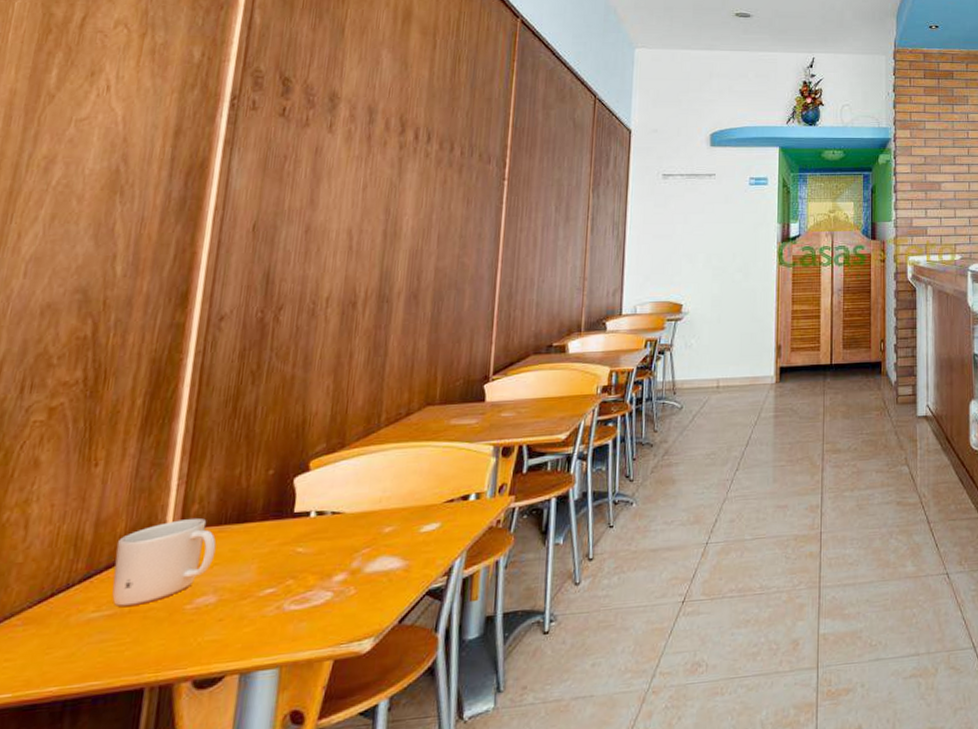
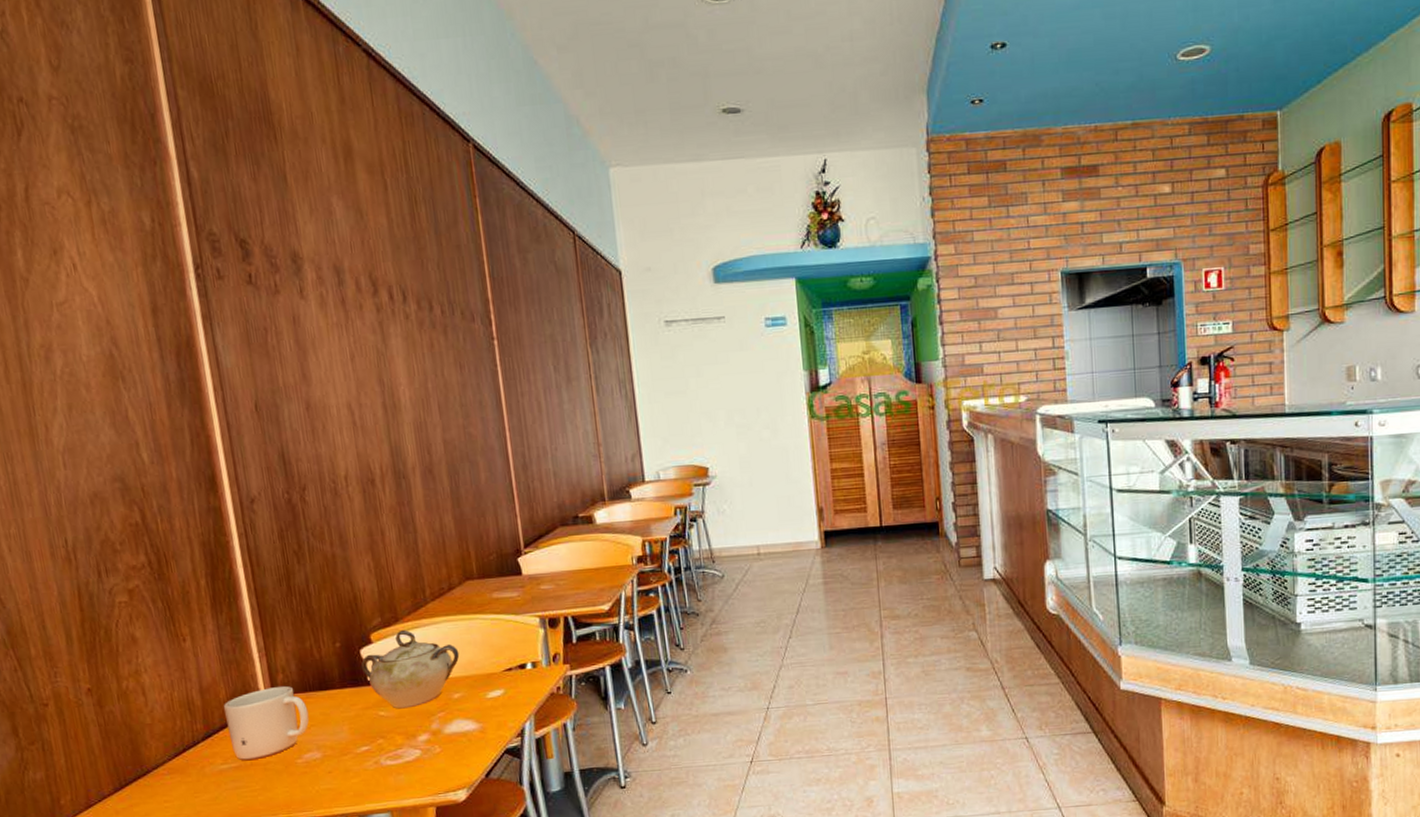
sugar bowl: none [290,456,402,545] -> present [360,629,460,709]

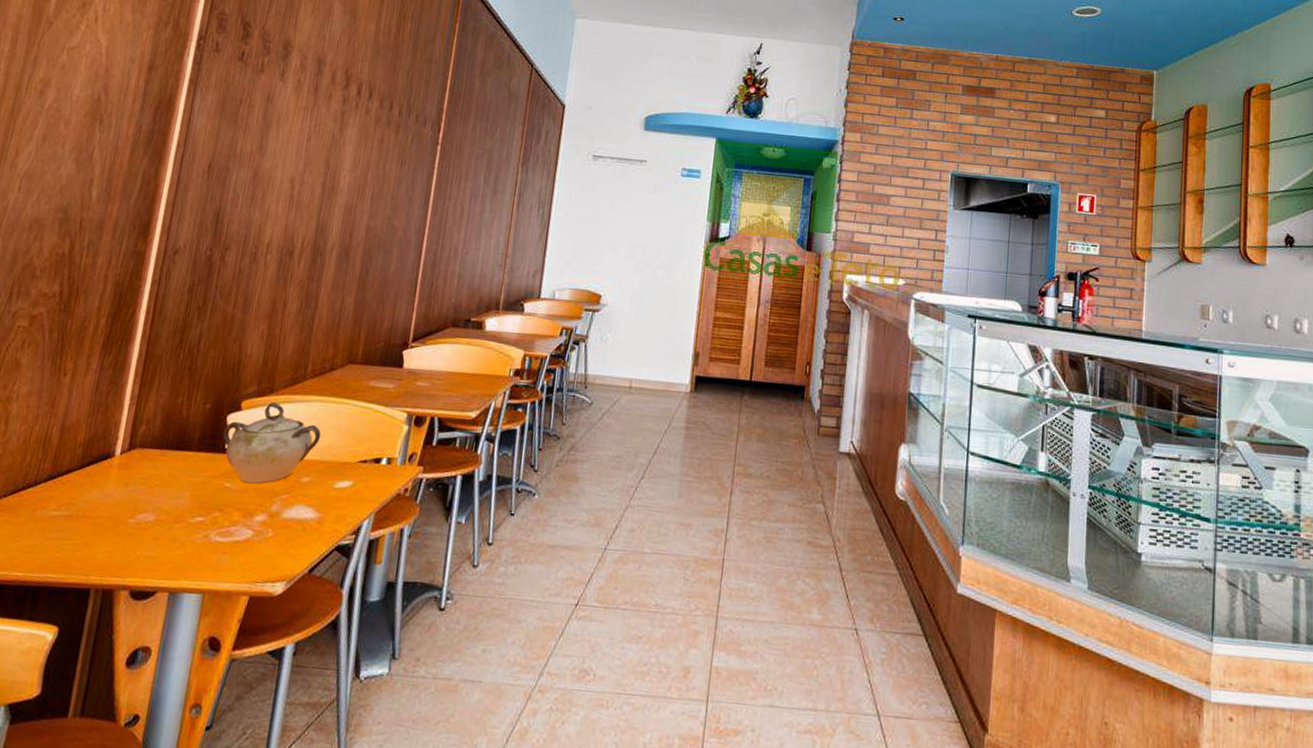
mug: present [223,685,310,761] -> none [70,438,158,512]

